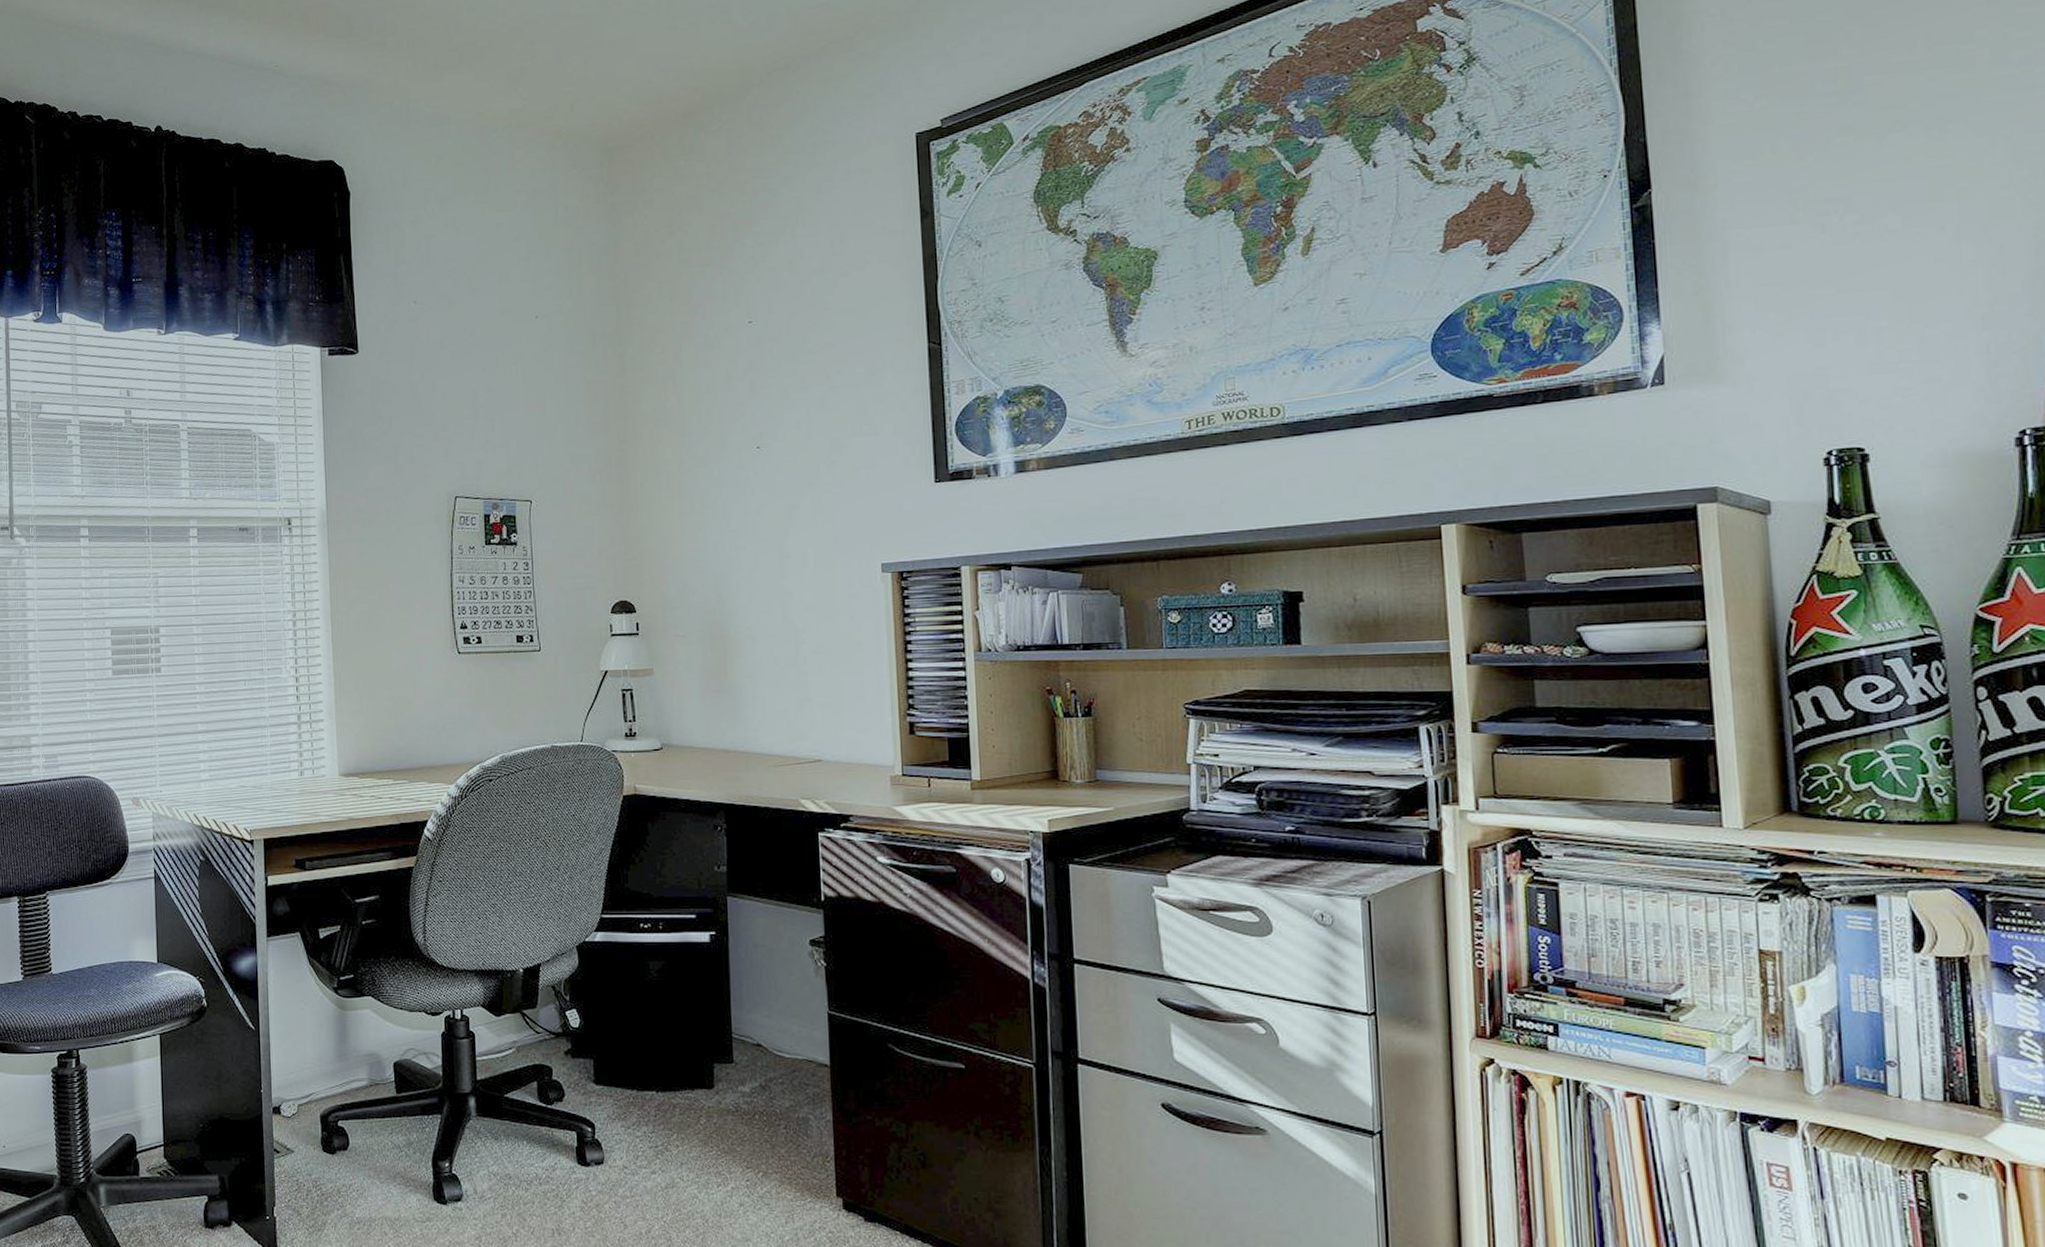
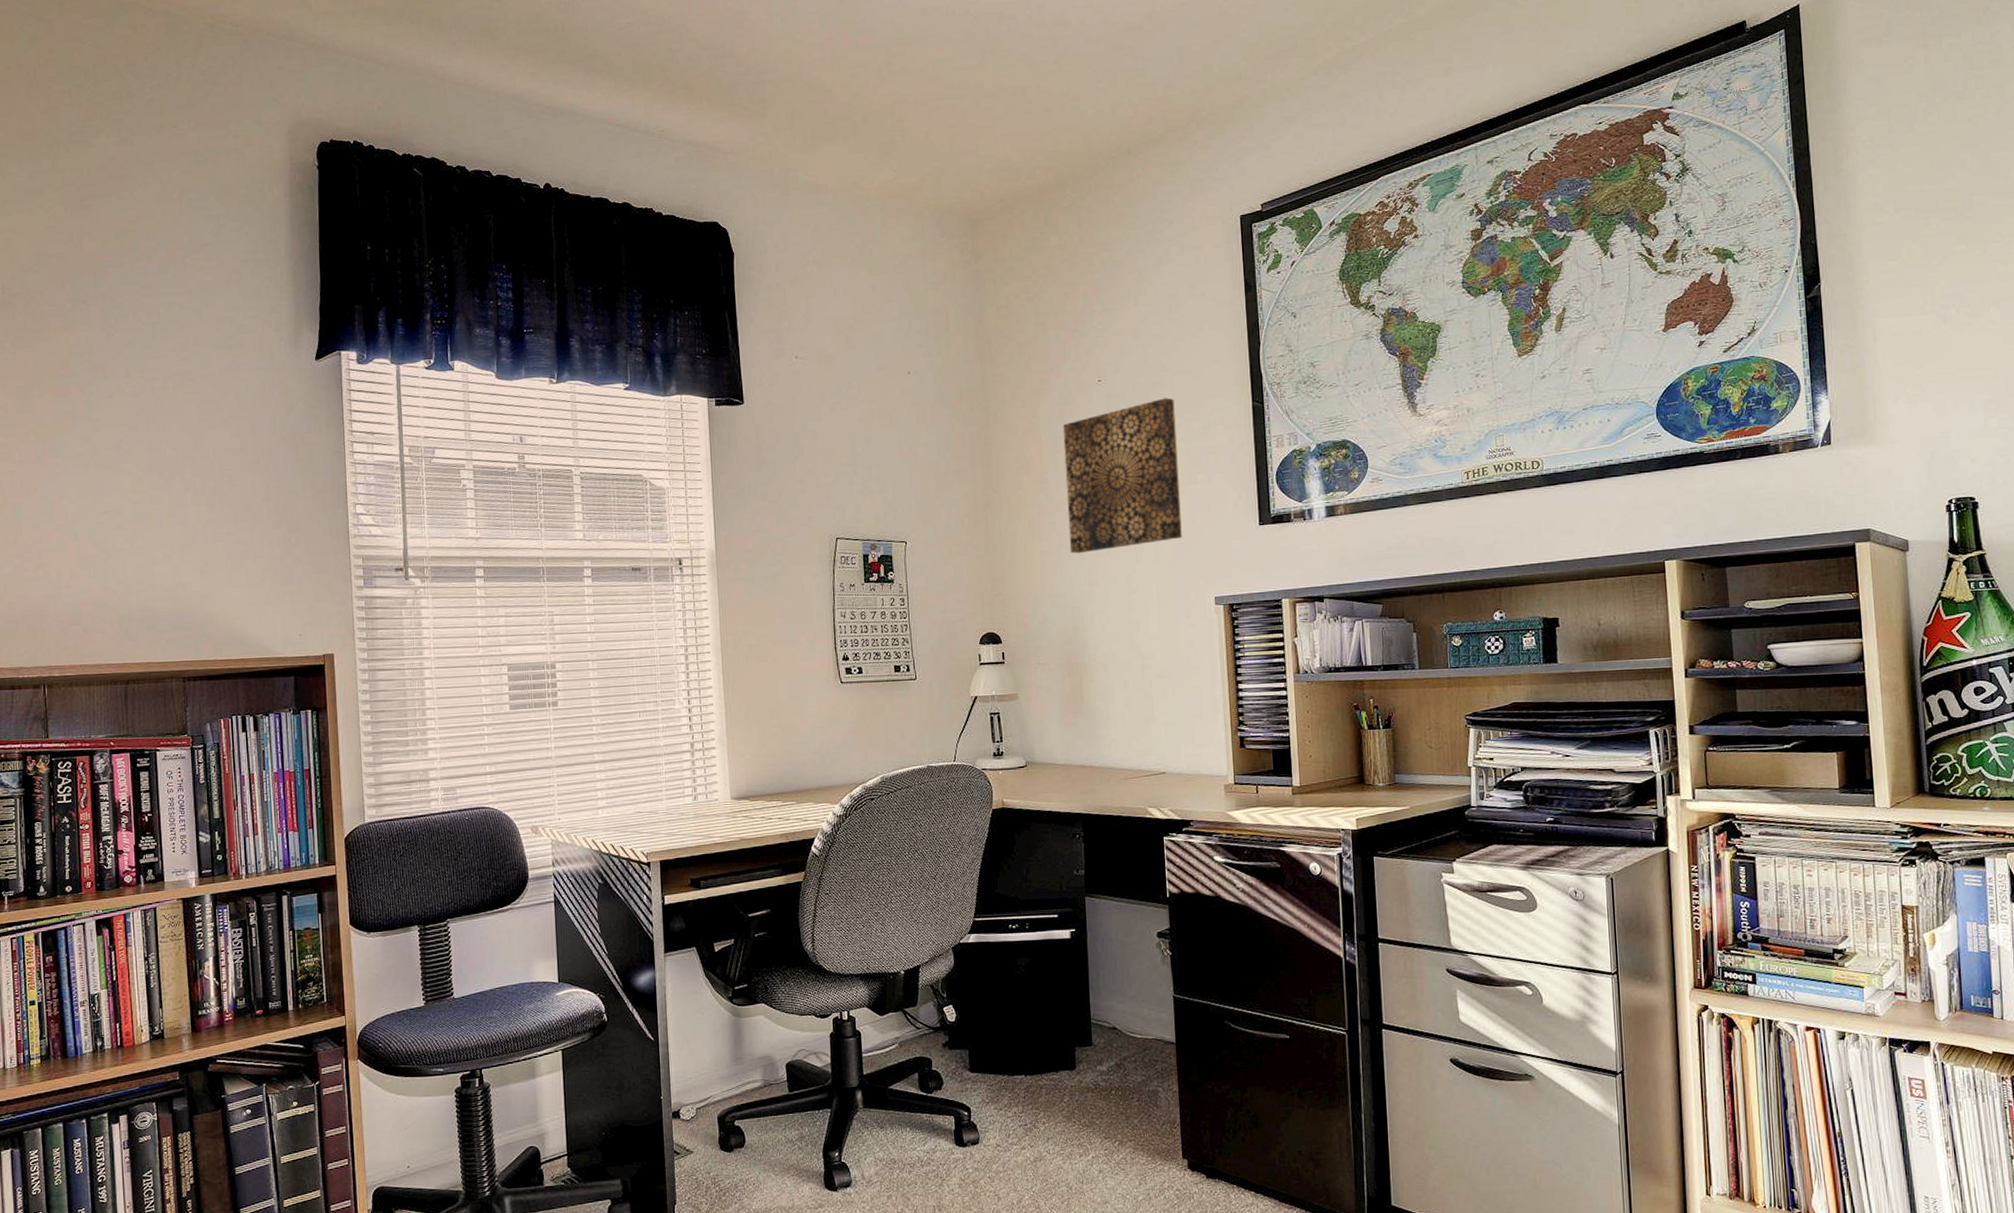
wall art: none [707,340,844,515] -> present [1063,398,1182,554]

